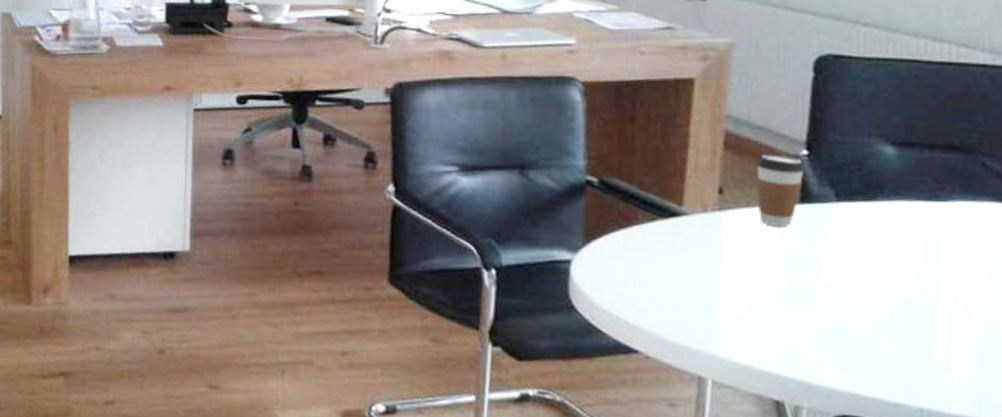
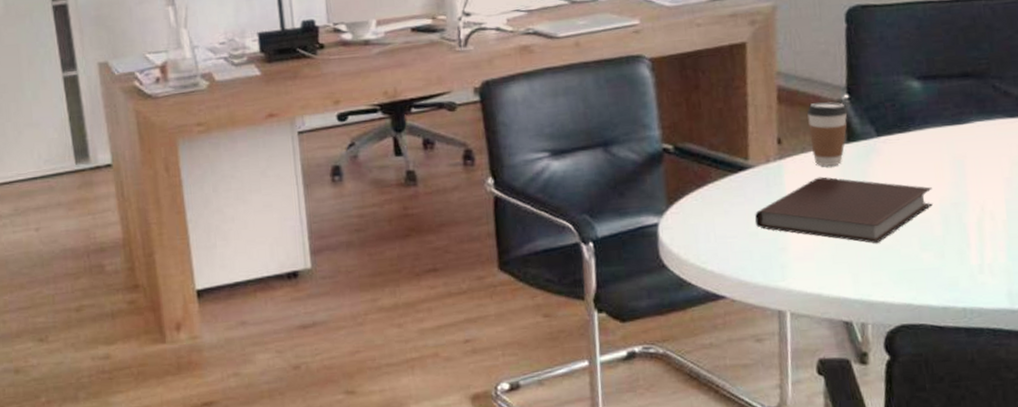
notebook: none [683,236,896,321] -> present [755,177,932,244]

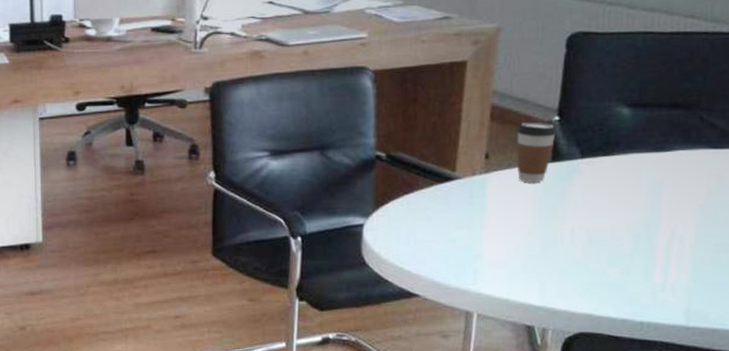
notebook: present [755,177,932,244] -> none [455,192,627,258]

